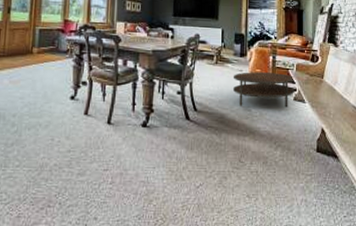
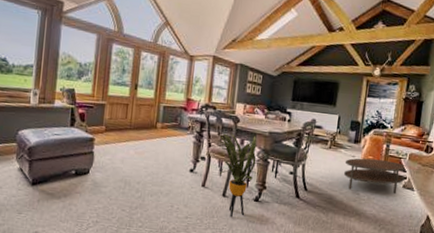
house plant: none [99,54,151,147] -> present [217,133,265,218]

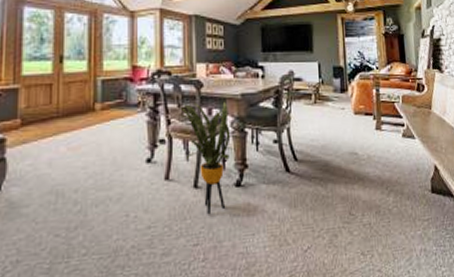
coffee table: present [343,158,407,194] -> none [334,107,403,150]

